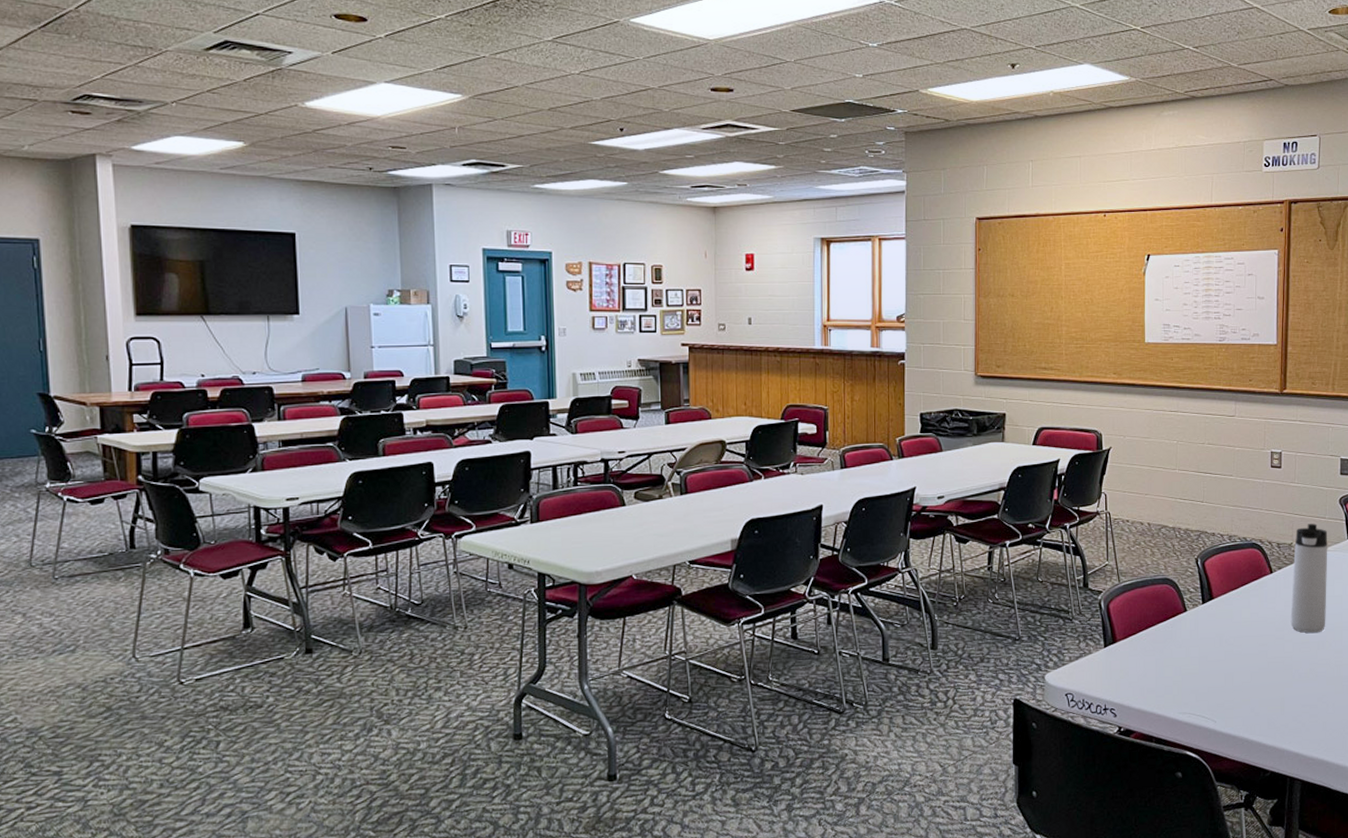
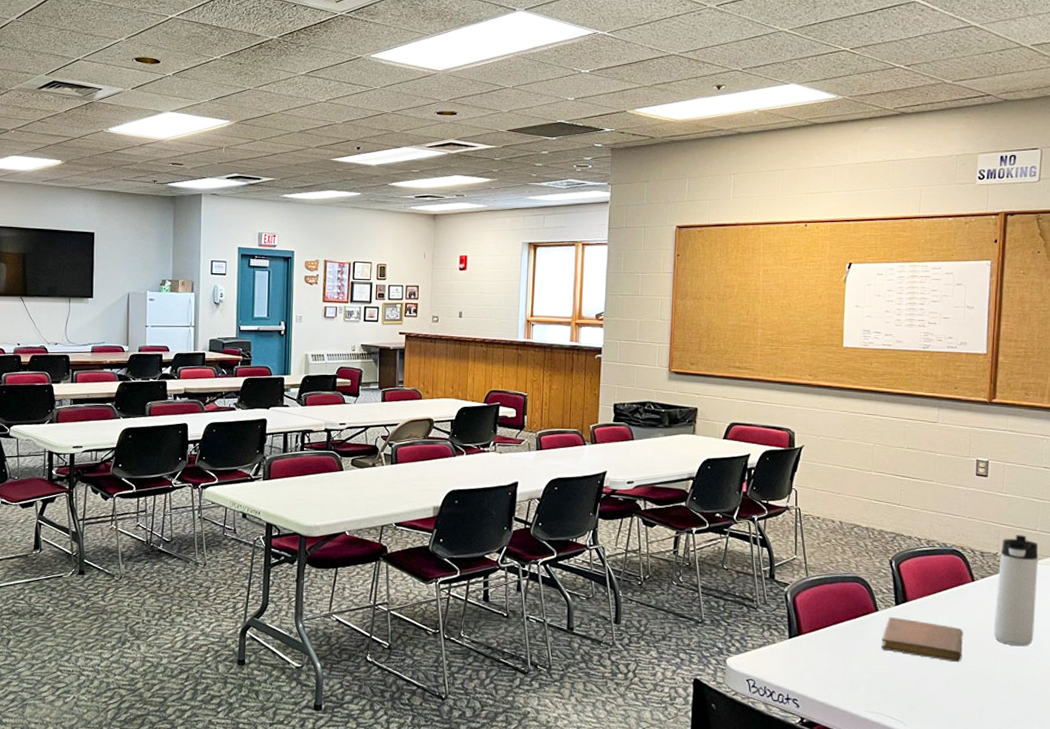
notebook: none [1190,616,1264,655] -> present [880,617,963,663]

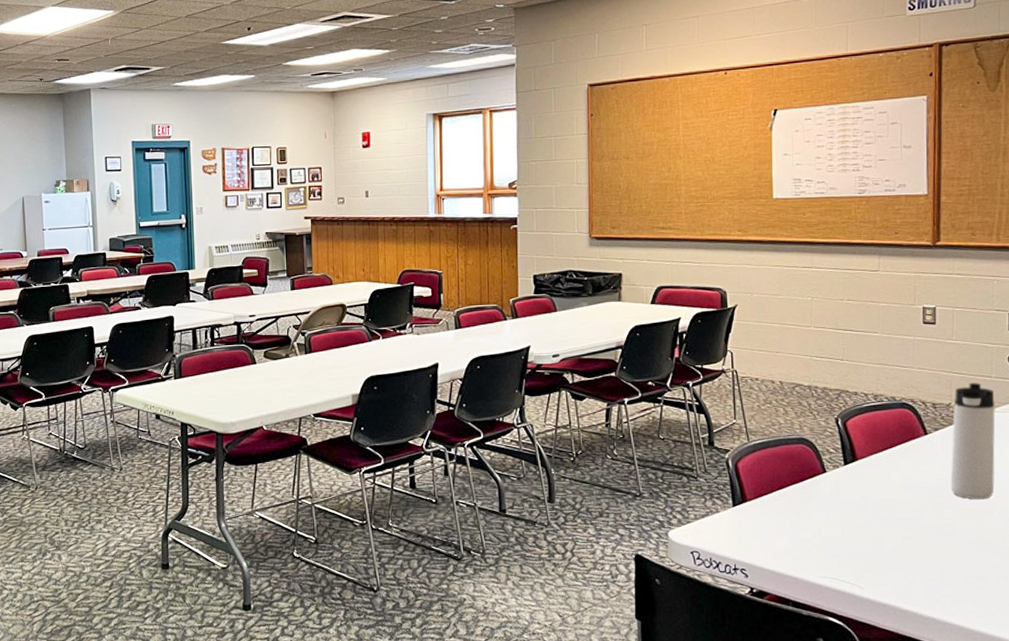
notebook: present [880,617,963,663] -> none [831,478,919,521]

